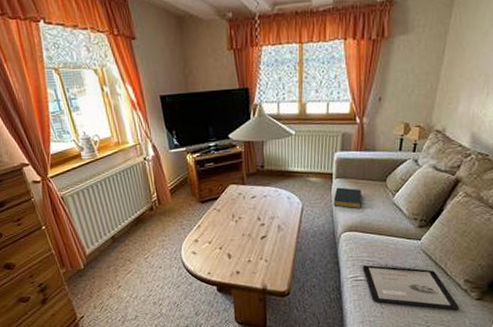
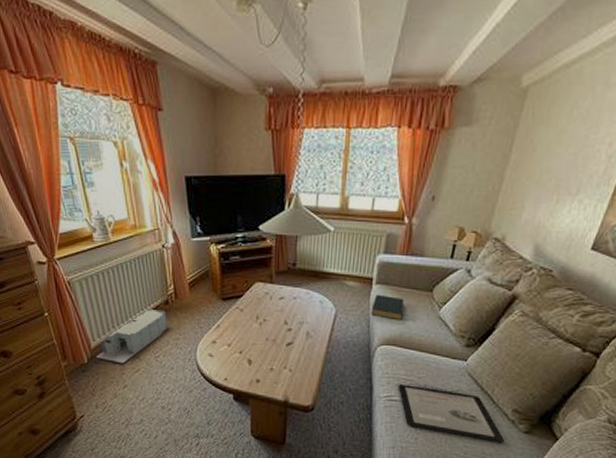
storage bin: none [91,215,154,267] -> present [96,308,168,364]

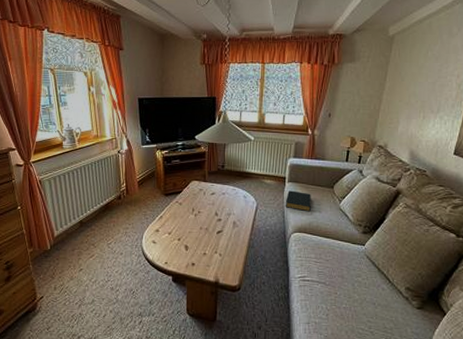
storage bin: present [96,308,168,364] -> none [58,202,120,250]
tablet: present [398,384,505,443] -> none [309,266,402,318]

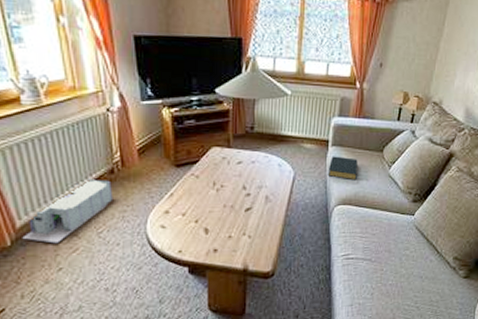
storage bin: none [58,202,120,250] -> present [22,179,114,244]

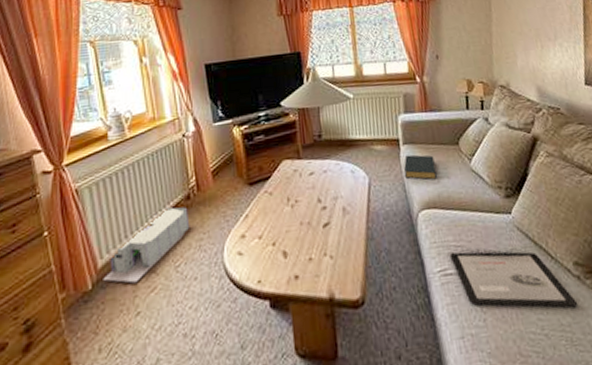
tablet: none [354,242,448,290] -> present [449,251,579,309]

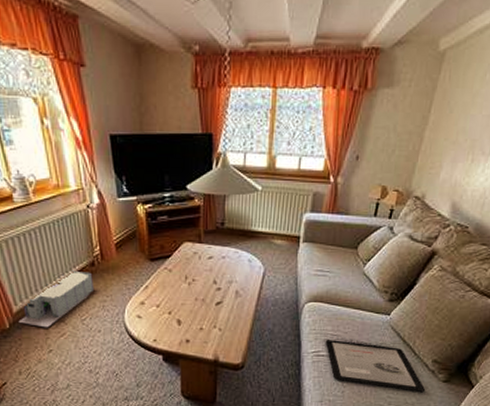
hardback book: present [403,154,437,180] -> none [298,252,330,278]

